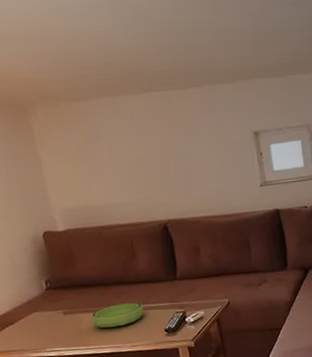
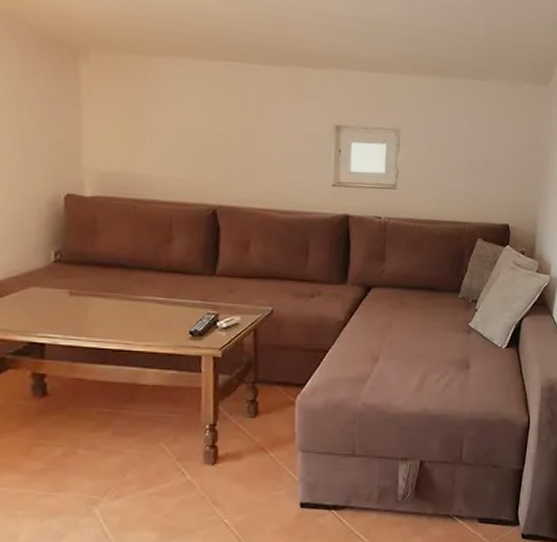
bowl: present [91,302,144,328] -> none [102,293,169,320]

